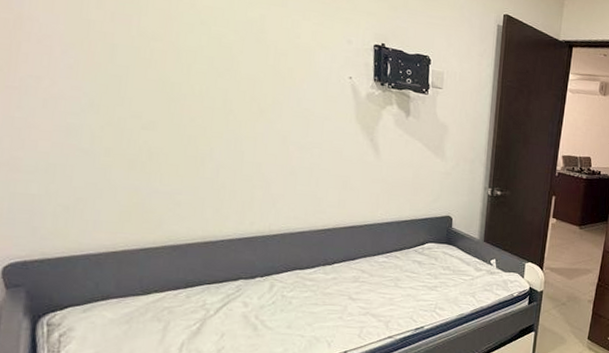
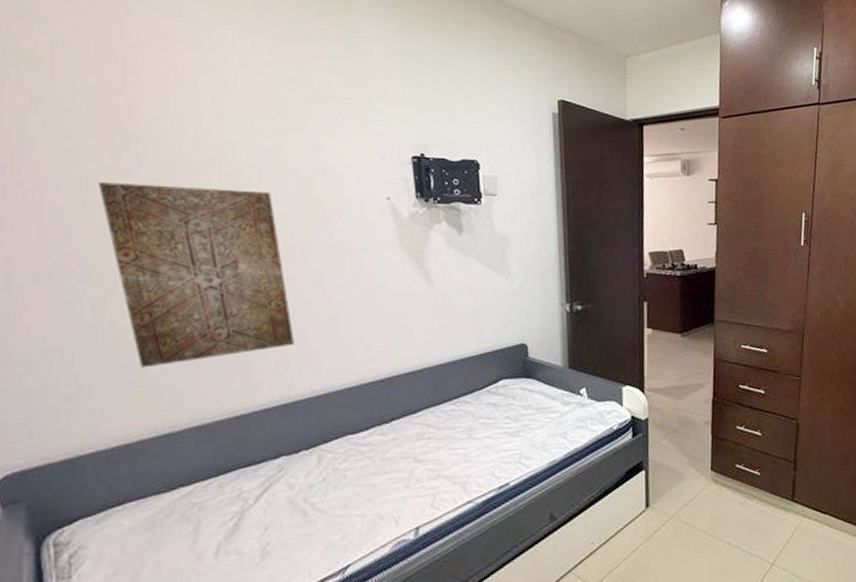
wall art: none [103,27,260,192] -> present [97,182,294,368]

